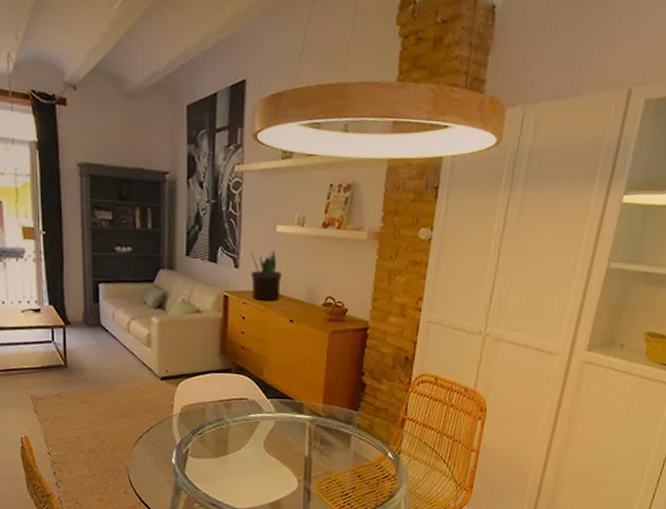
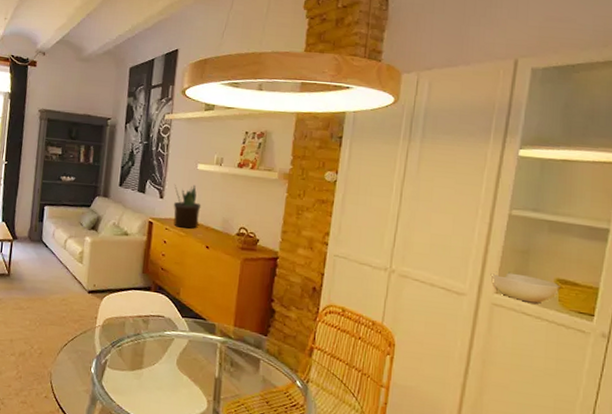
bowl: none [584,328,649,358] -> present [491,271,560,304]

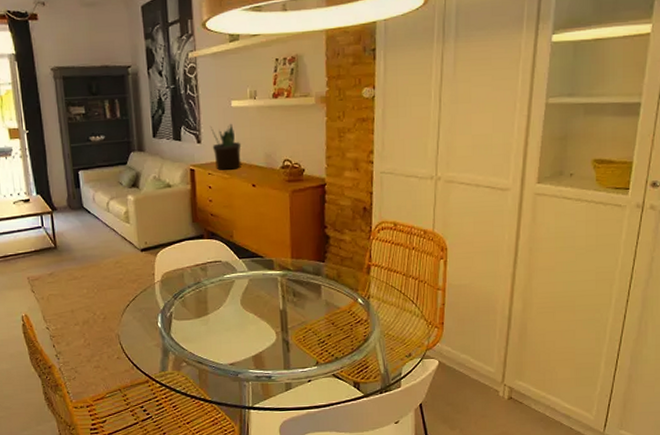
bowl: present [491,271,560,304] -> none [533,160,597,187]

